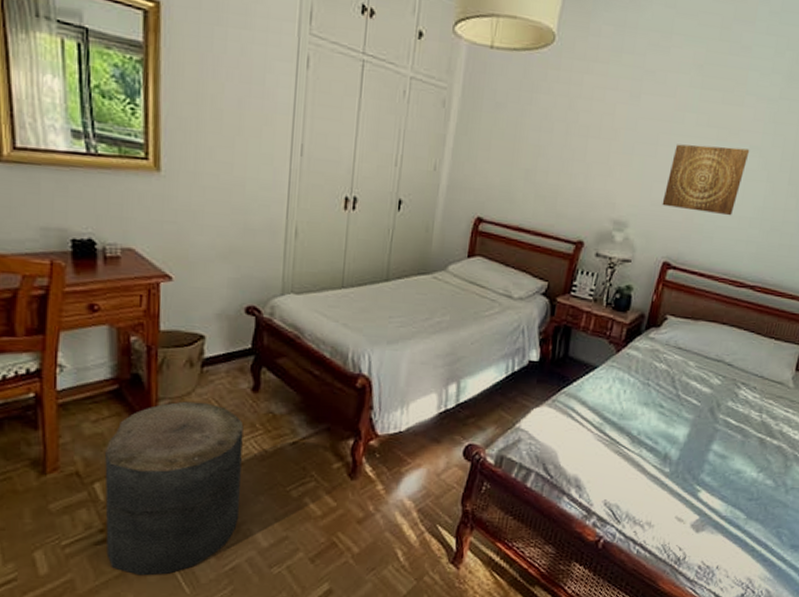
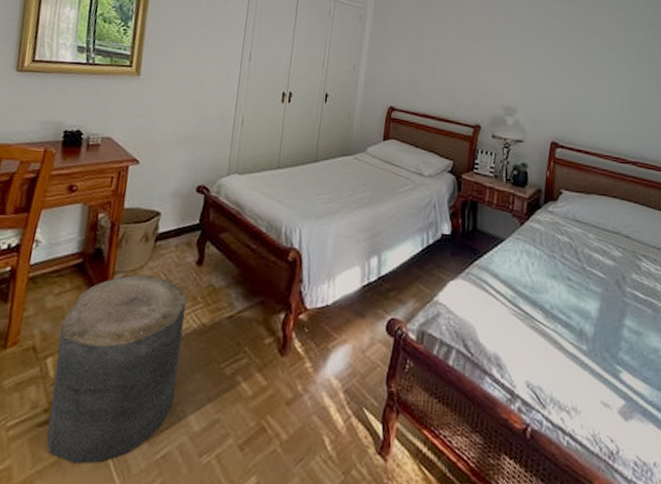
wall art: present [662,144,750,216] -> none [543,44,610,101]

